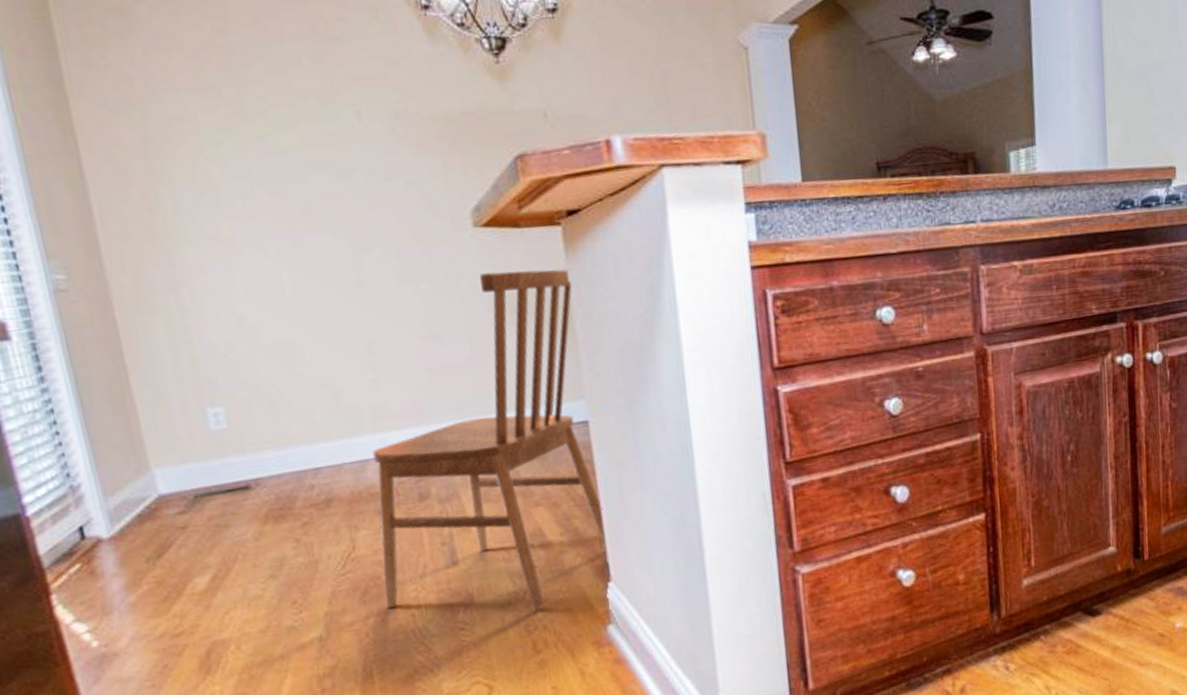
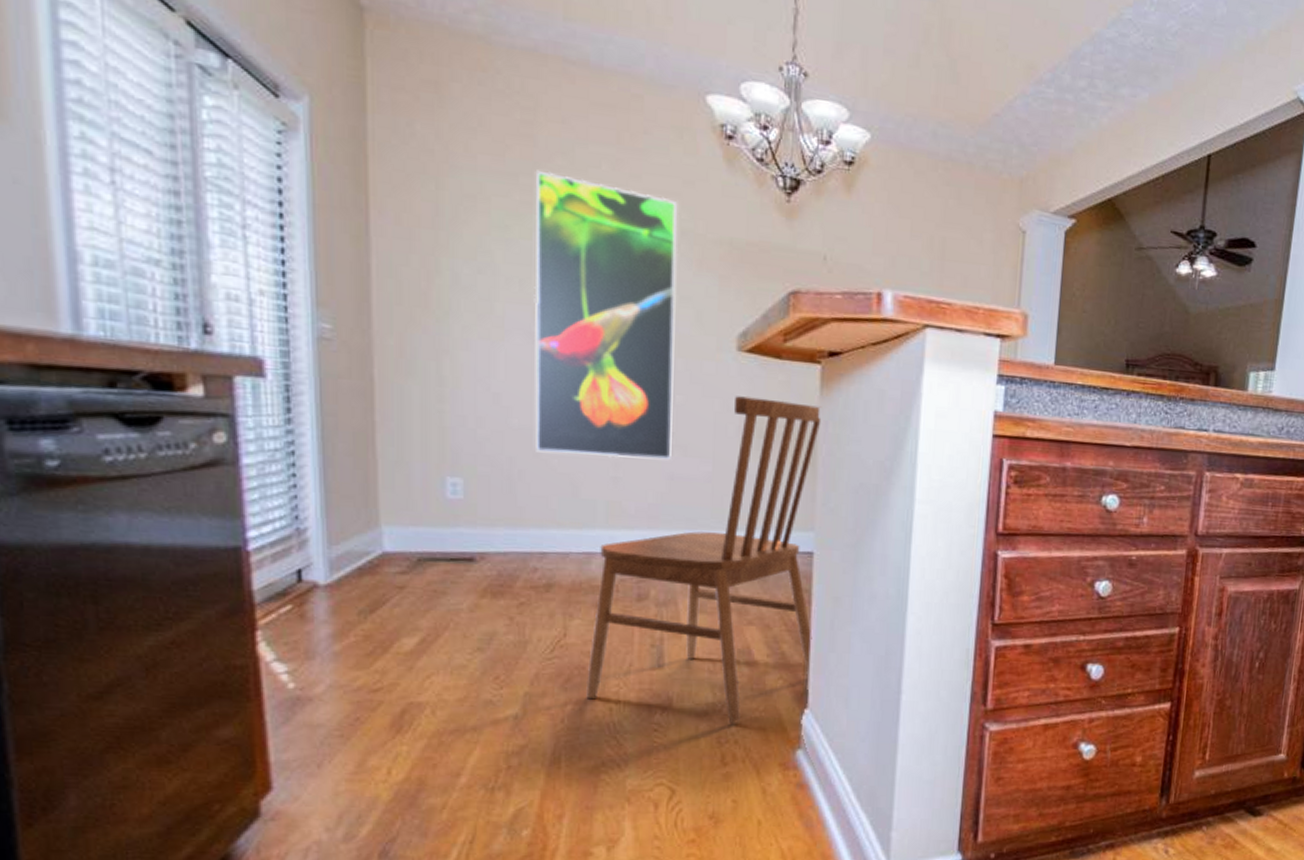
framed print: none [236,78,427,367] -> present [534,170,678,460]

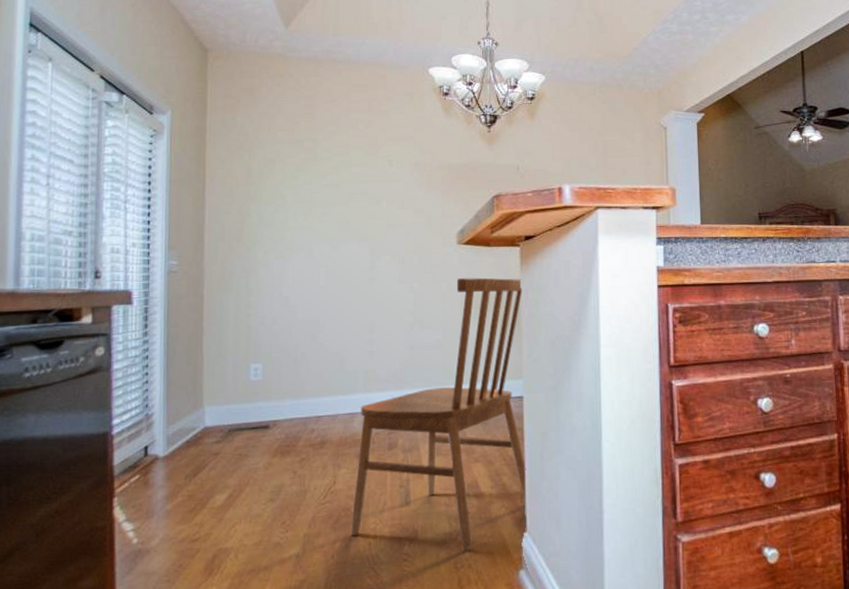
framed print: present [534,170,678,460] -> none [313,136,412,338]

